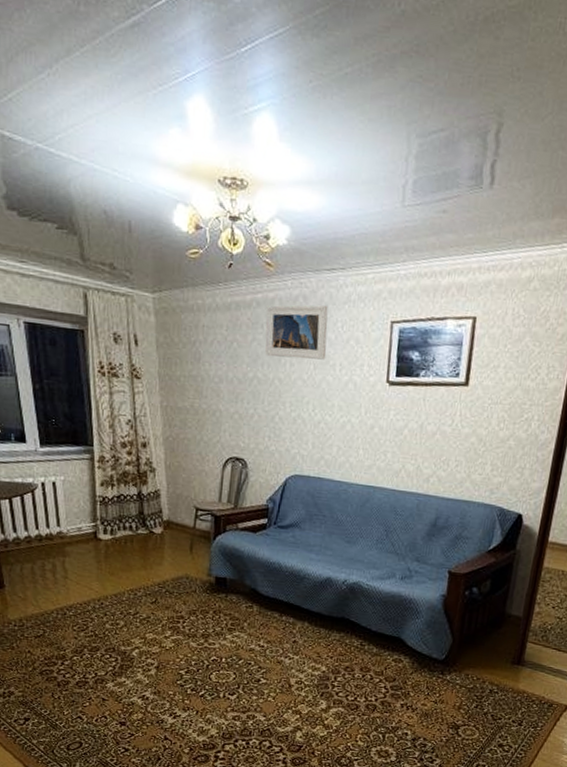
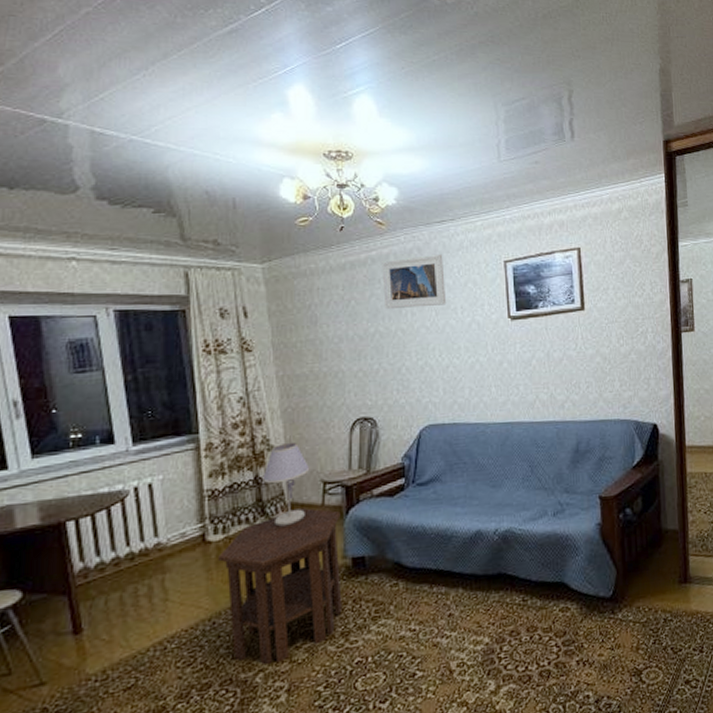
side table: none [107,527,209,645] -> present [218,508,342,666]
table lamp: none [144,467,186,540] -> present [262,441,310,527]

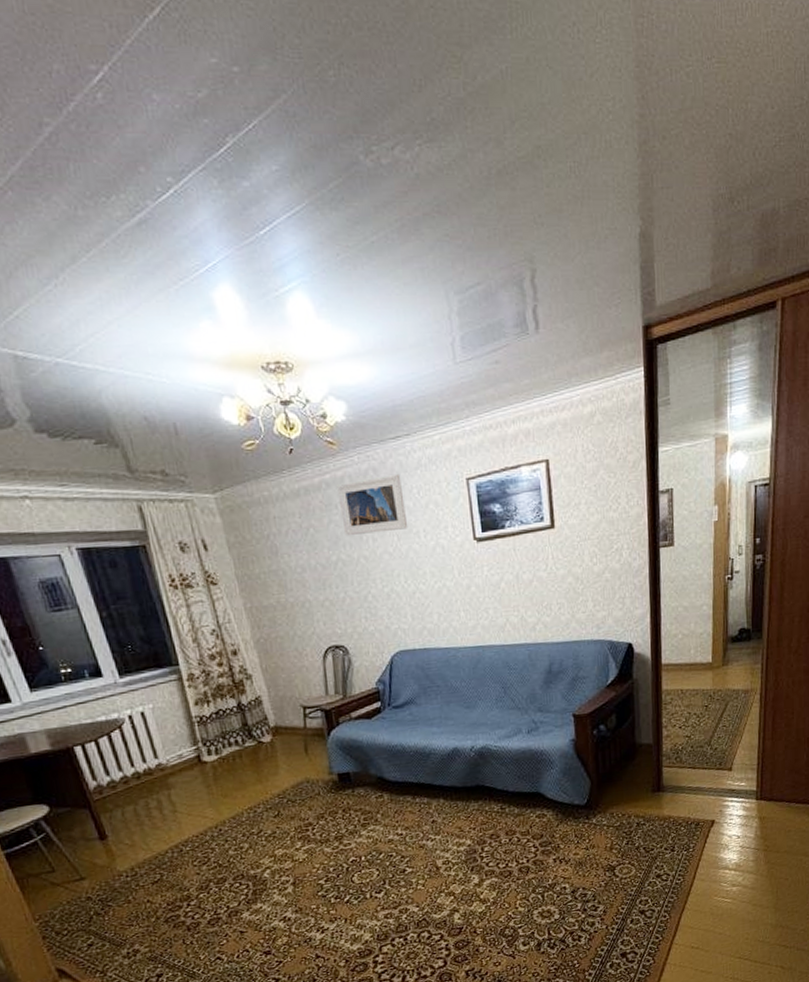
side table: present [218,508,342,666] -> none [215,730,334,864]
table lamp: present [262,441,310,527] -> none [245,670,290,748]

